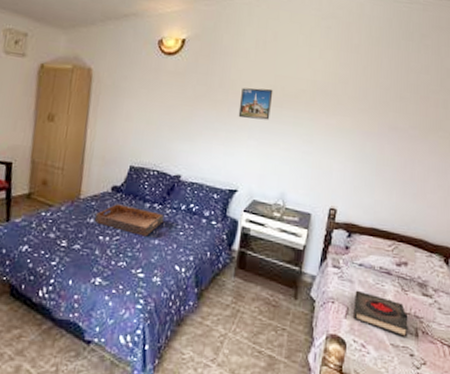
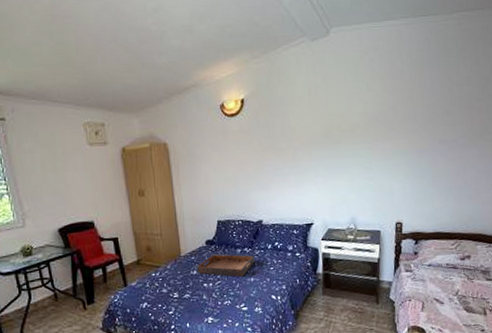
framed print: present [238,87,273,120] -> none [302,128,331,160]
book: present [352,290,409,337] -> none [427,286,478,317]

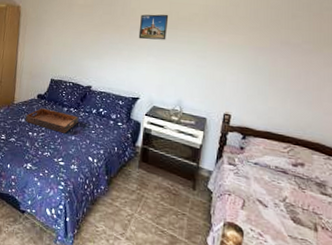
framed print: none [302,128,331,160] -> present [138,14,169,40]

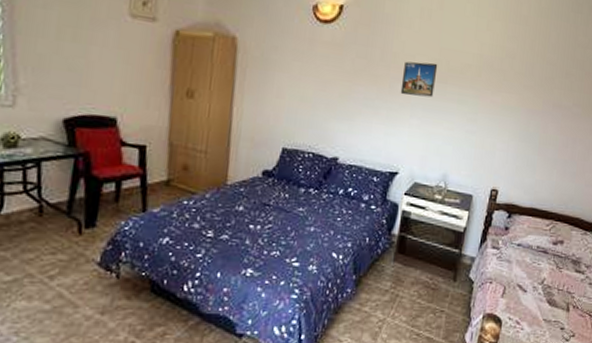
serving tray: present [26,108,79,134] -> none [245,189,321,224]

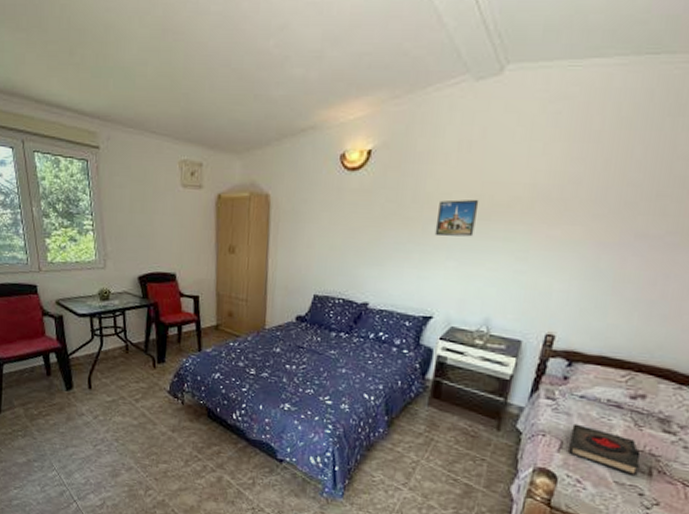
book: none [509,270,562,312] -> present [567,423,641,476]

